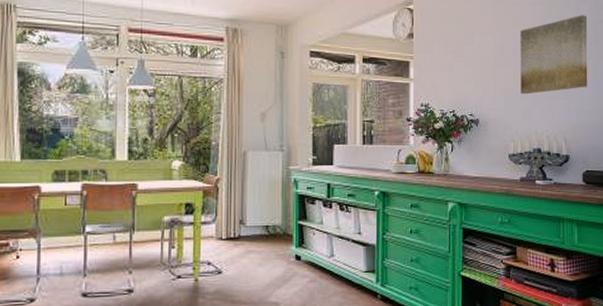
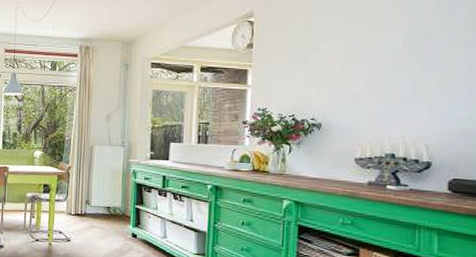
wall art: present [520,15,588,95] -> none [372,16,464,100]

